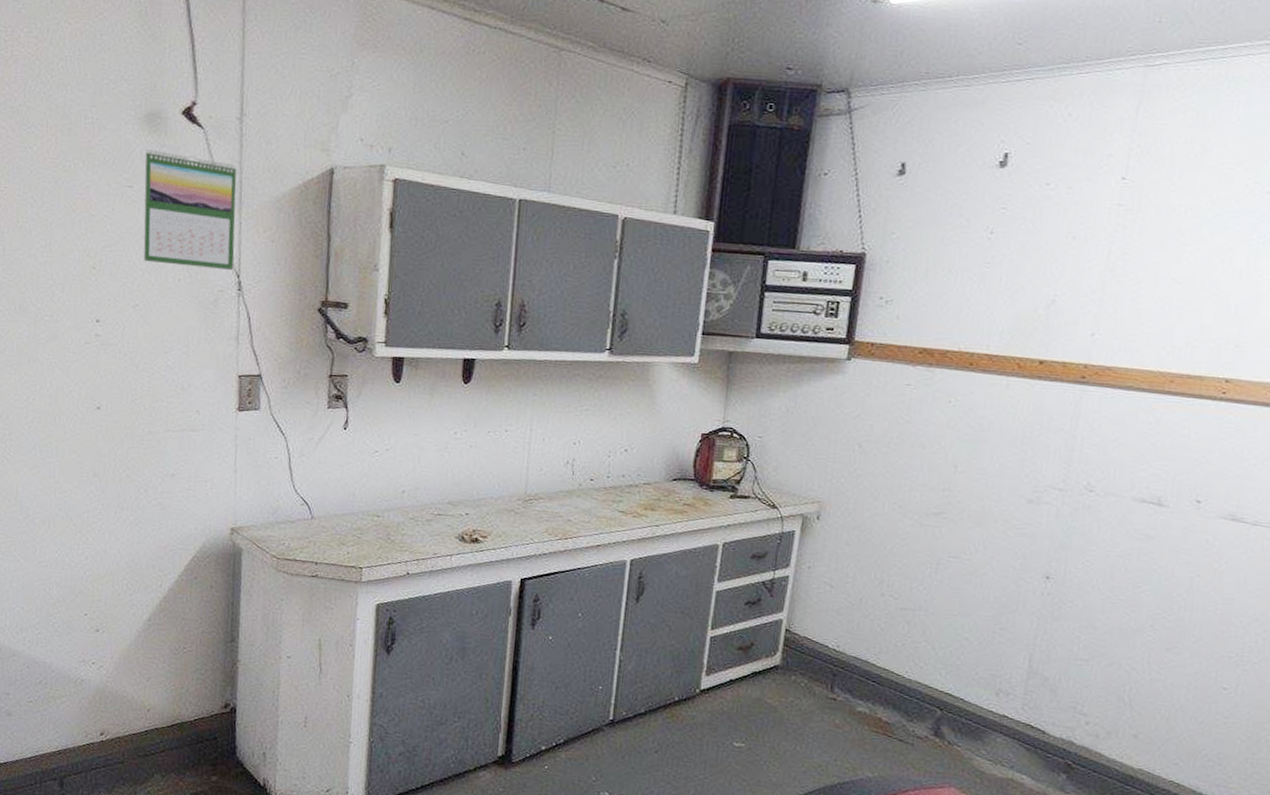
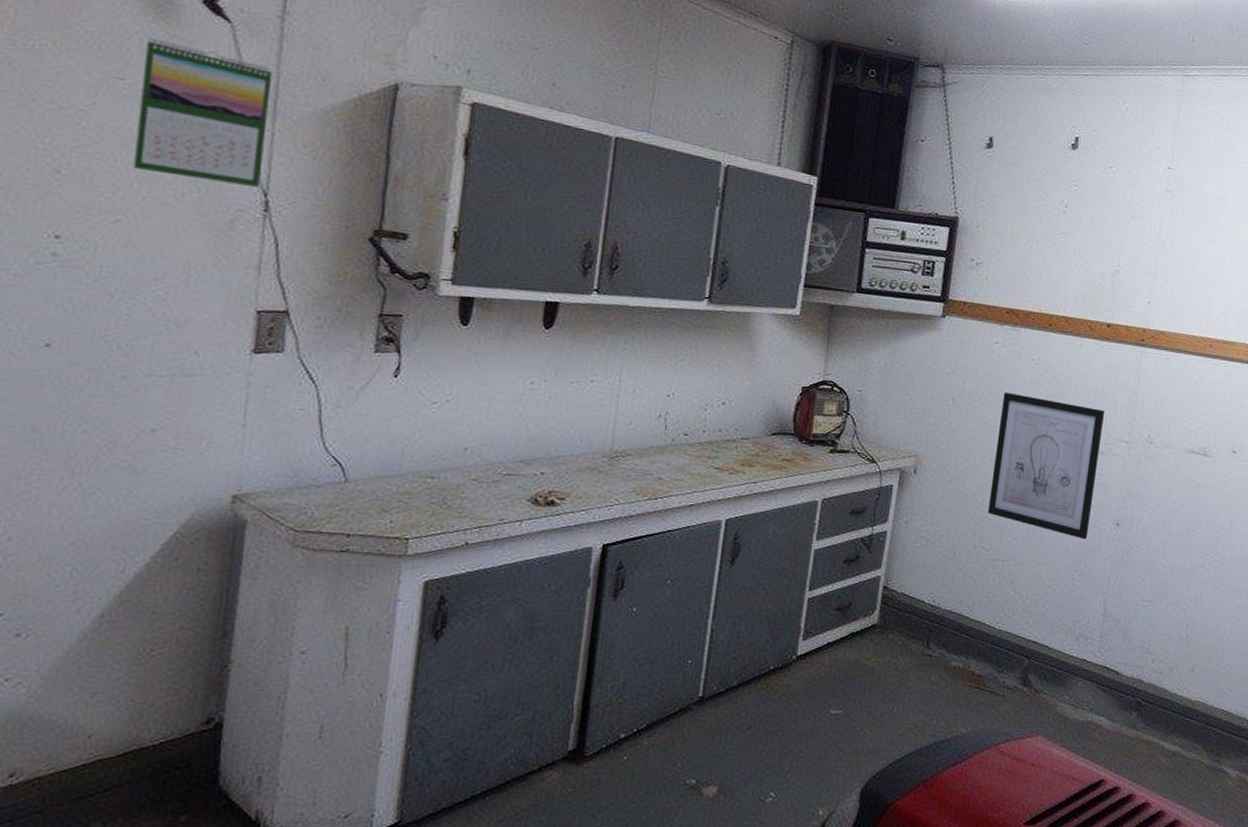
wall art: none [897,436,1035,592] -> present [988,391,1105,540]

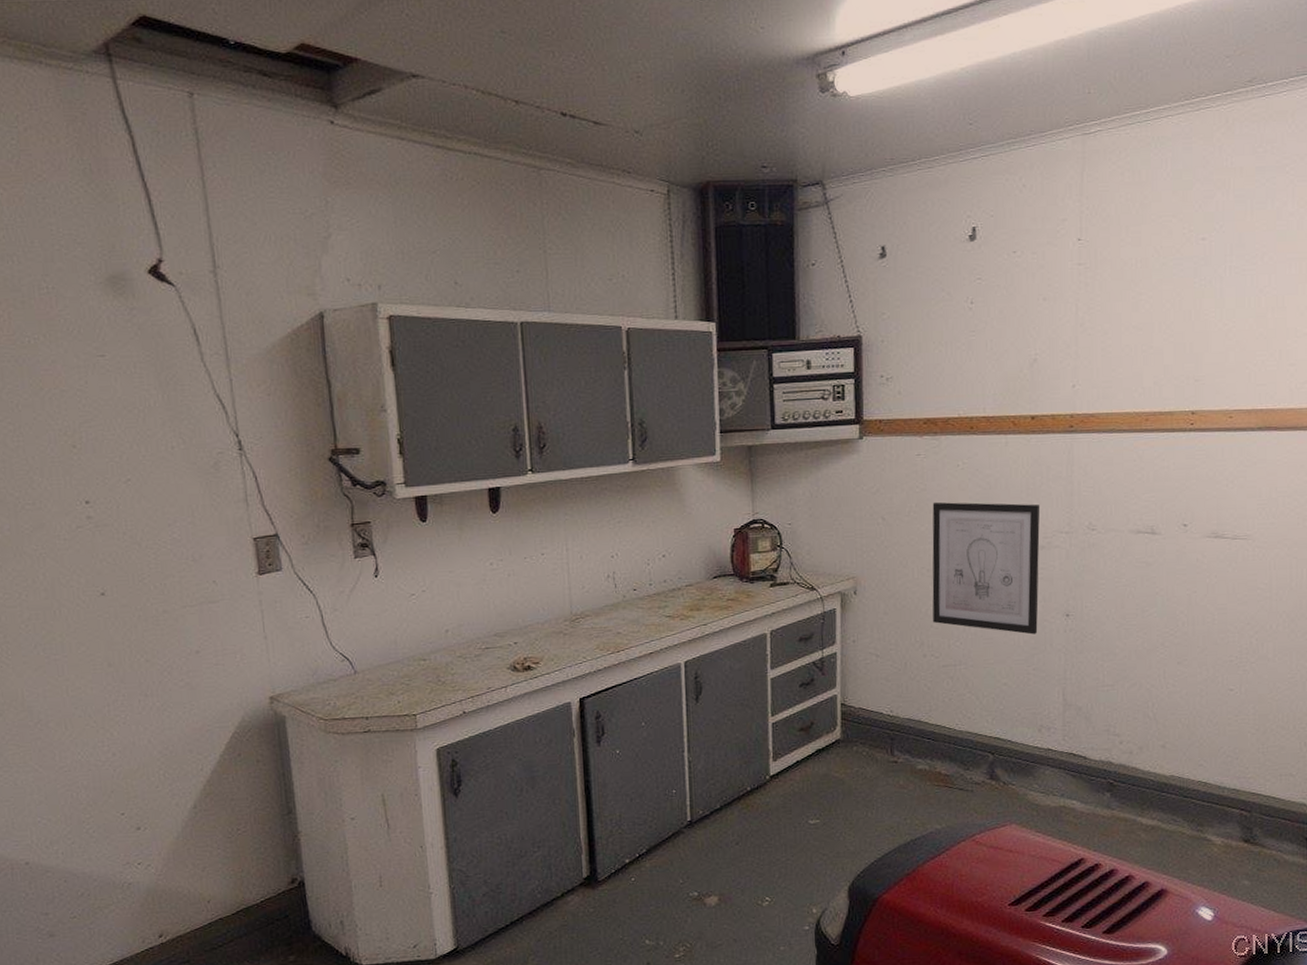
calendar: present [132,38,273,187] -> none [113,314,231,433]

